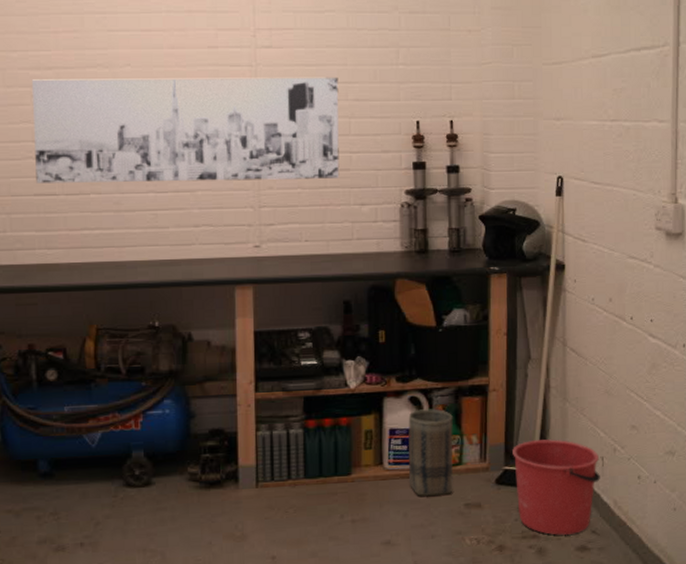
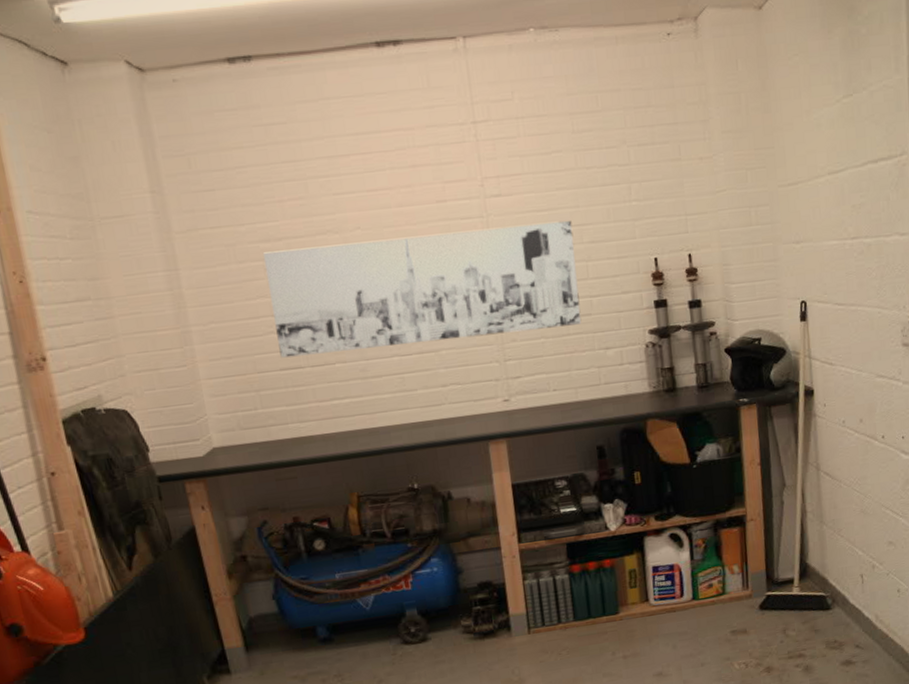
basket: present [407,409,454,497] -> none [669,543,718,628]
bucket: present [512,439,600,536] -> none [773,561,861,653]

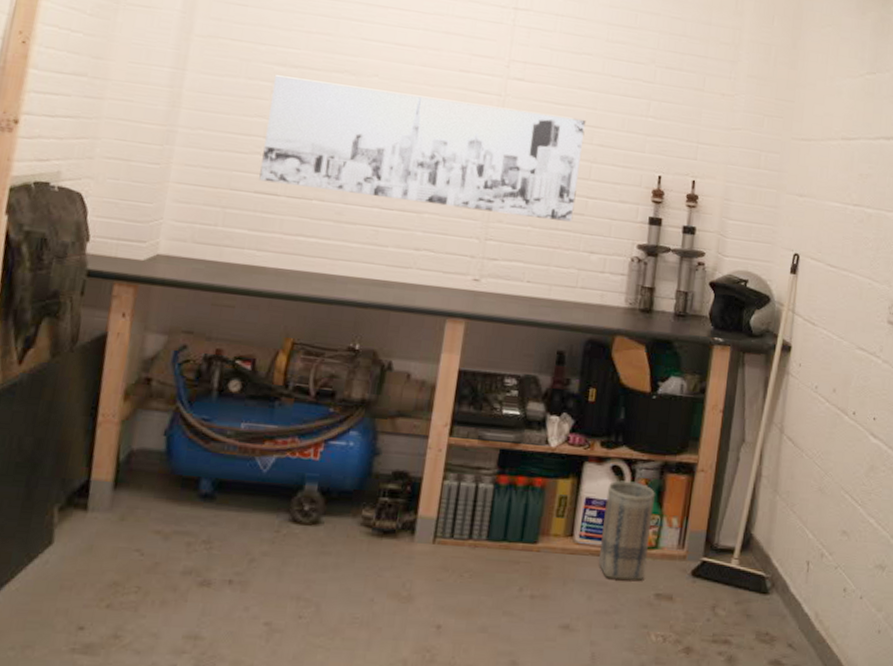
basket: none [669,543,718,628] -> present [599,480,655,581]

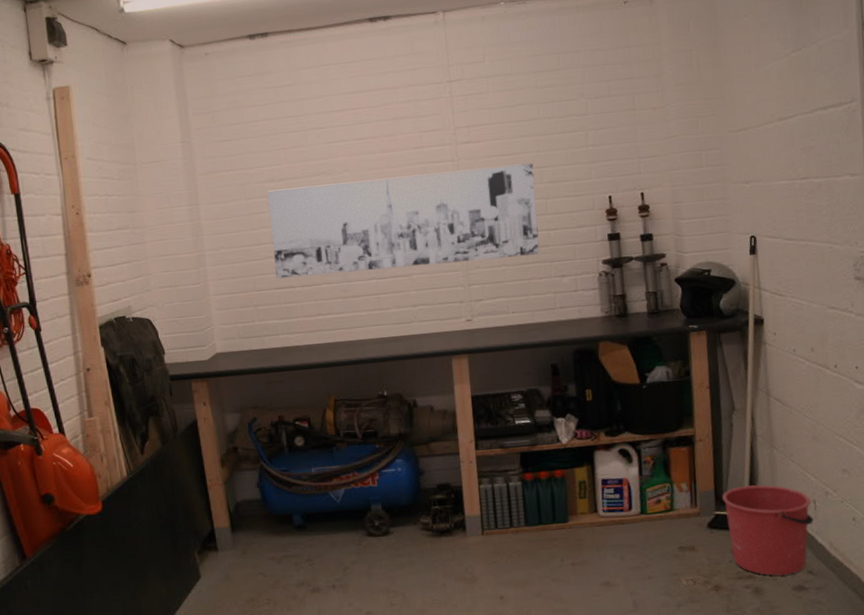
basket: present [599,480,655,581] -> none [619,459,666,541]
bucket: none [712,531,805,646] -> present [722,484,814,576]

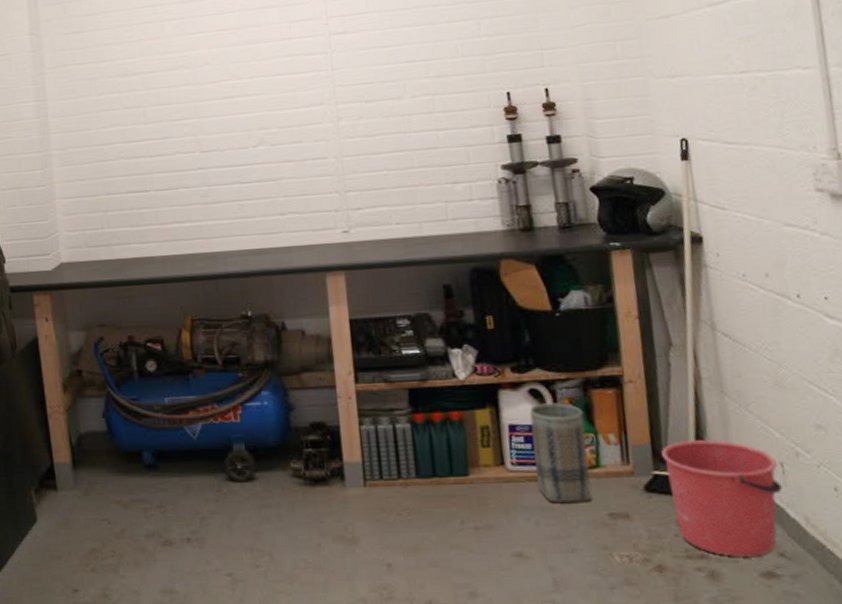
wall art: present [267,163,540,279] -> none [119,55,428,182]
basket: none [619,459,666,541] -> present [529,402,592,504]

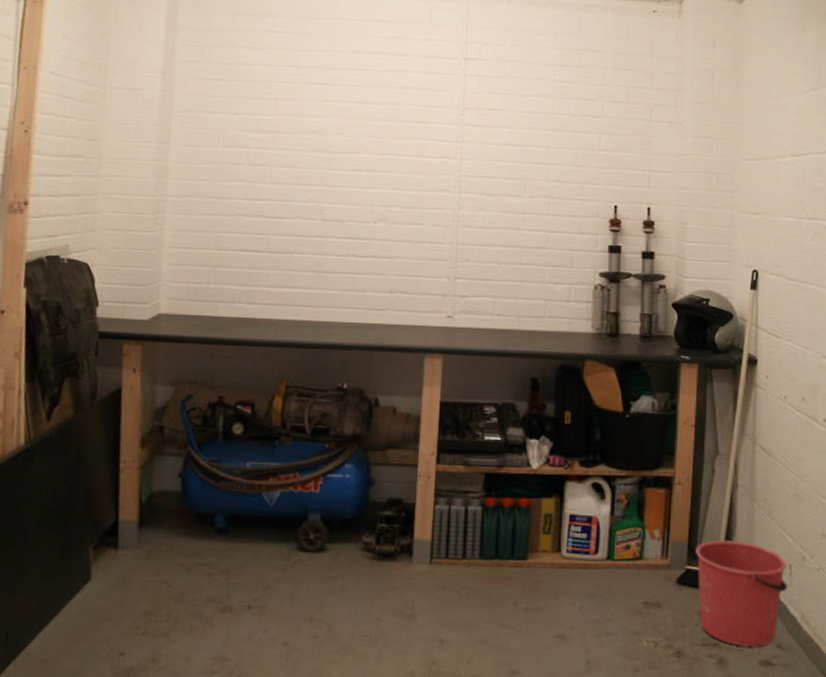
basket: present [529,402,592,504] -> none [586,497,635,591]

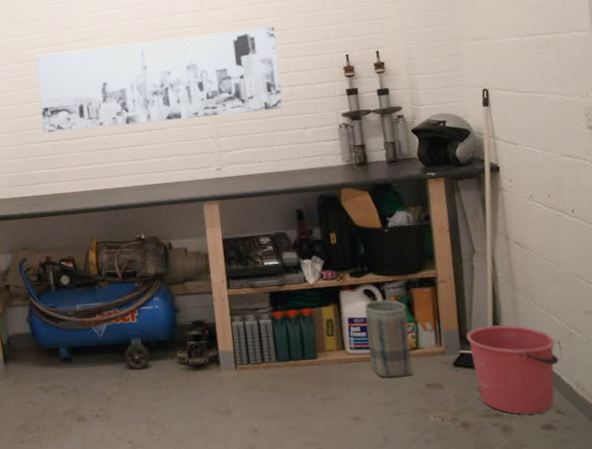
wall art: none [243,141,541,256] -> present [35,26,283,133]
basket: none [586,497,635,591] -> present [364,299,413,378]

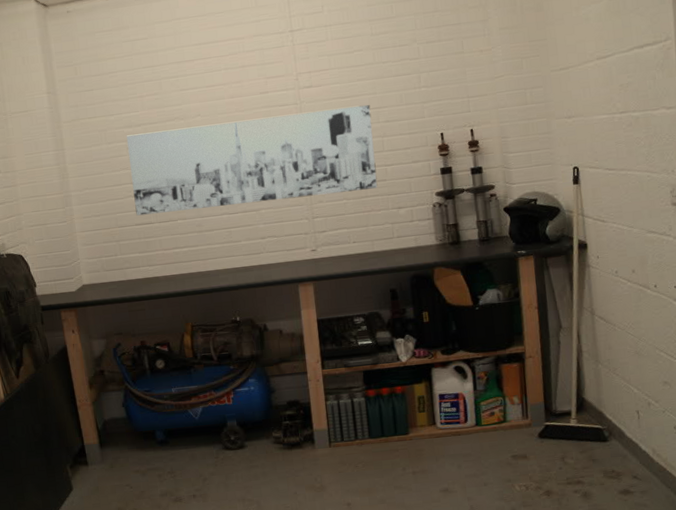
basket: present [364,299,413,378] -> none [454,375,500,450]
bucket: present [467,325,559,415] -> none [552,397,637,481]

